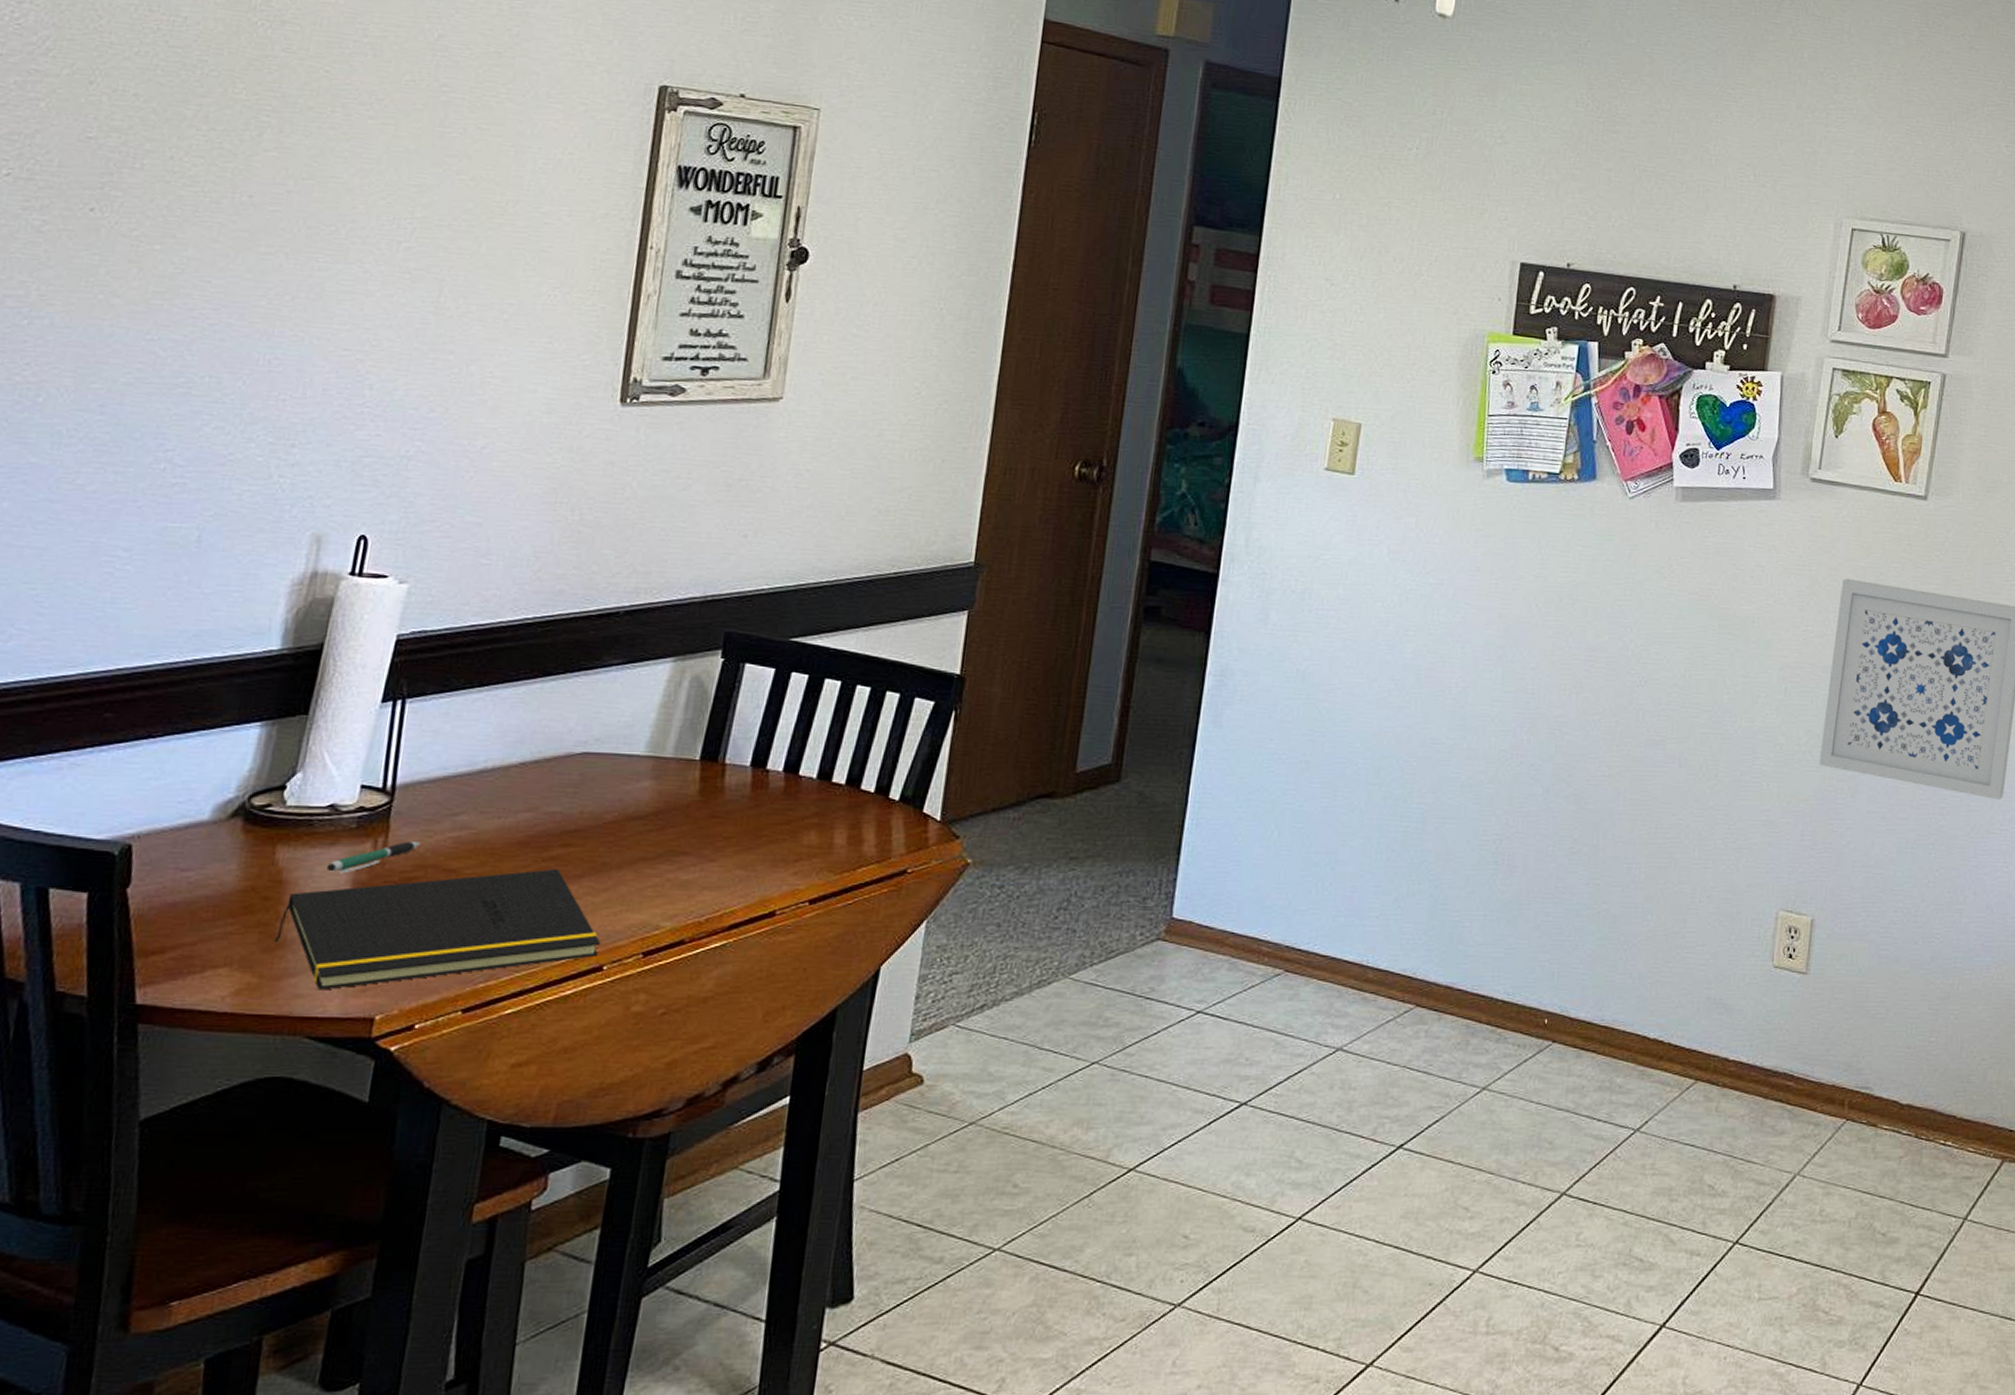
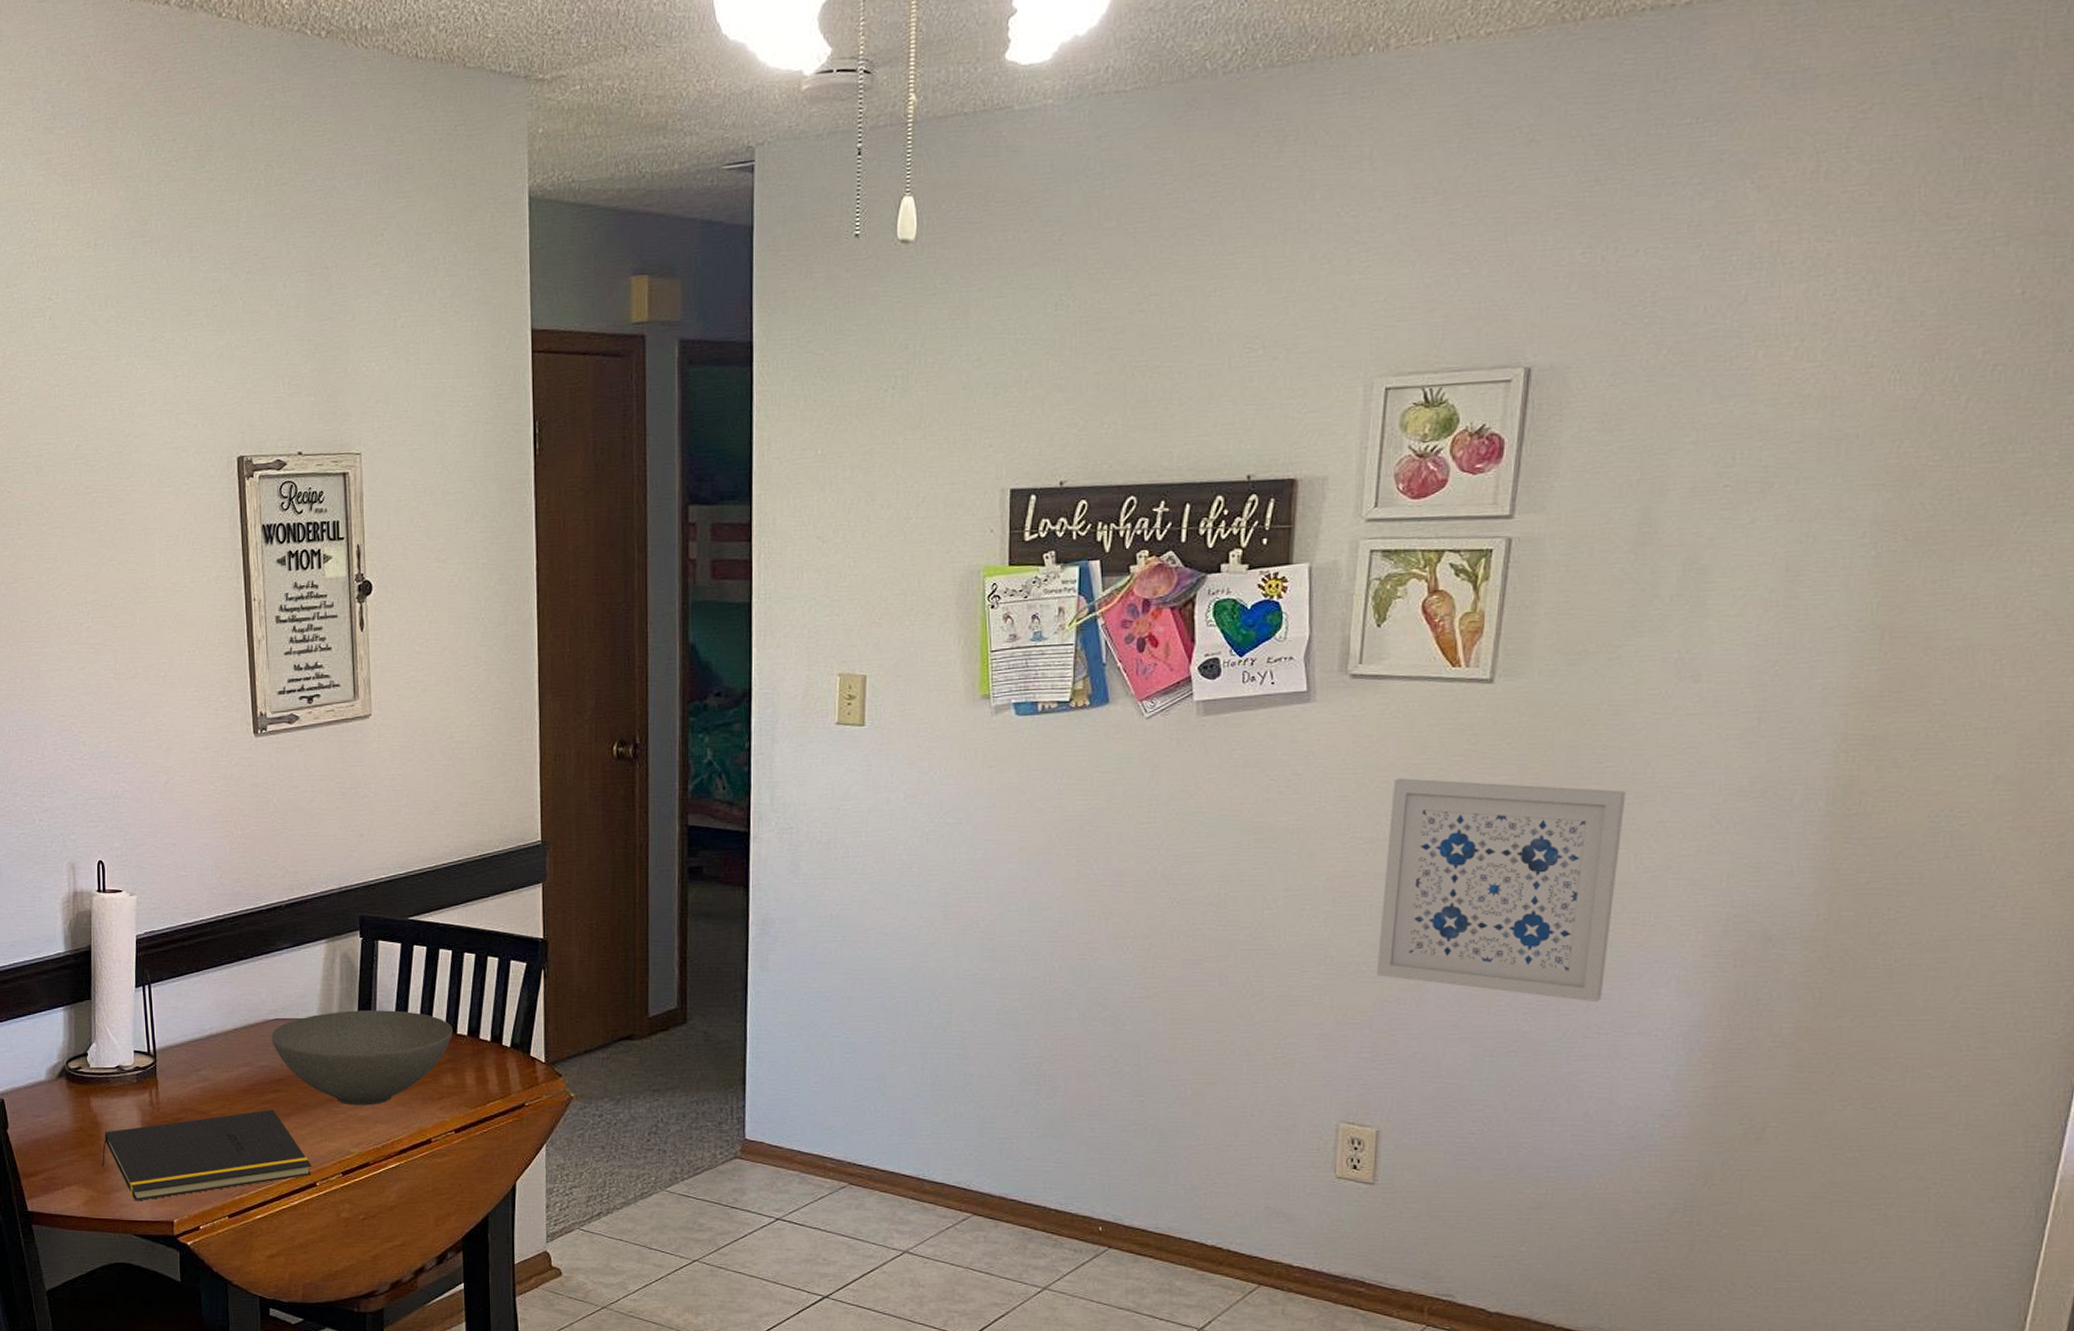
pen: present [326,842,420,874] -> none [123,1092,179,1117]
bowl: none [572,747,827,868] -> present [270,1010,453,1106]

